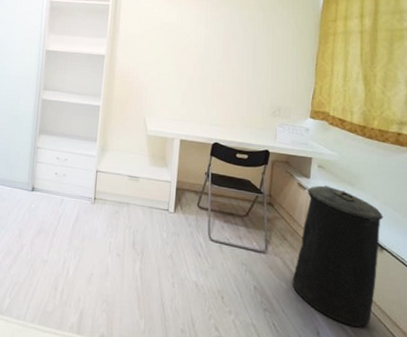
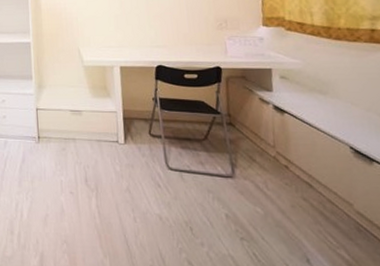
trash can: present [292,184,383,328] -> none [268,96,371,252]

